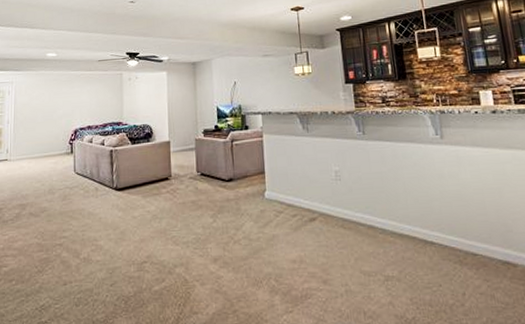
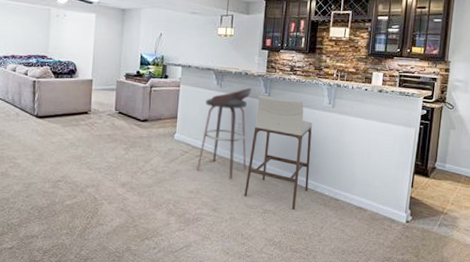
bar stool: none [293,127,354,240] -> present [197,87,252,179]
bar stool: none [351,134,435,273] -> present [244,95,312,210]

